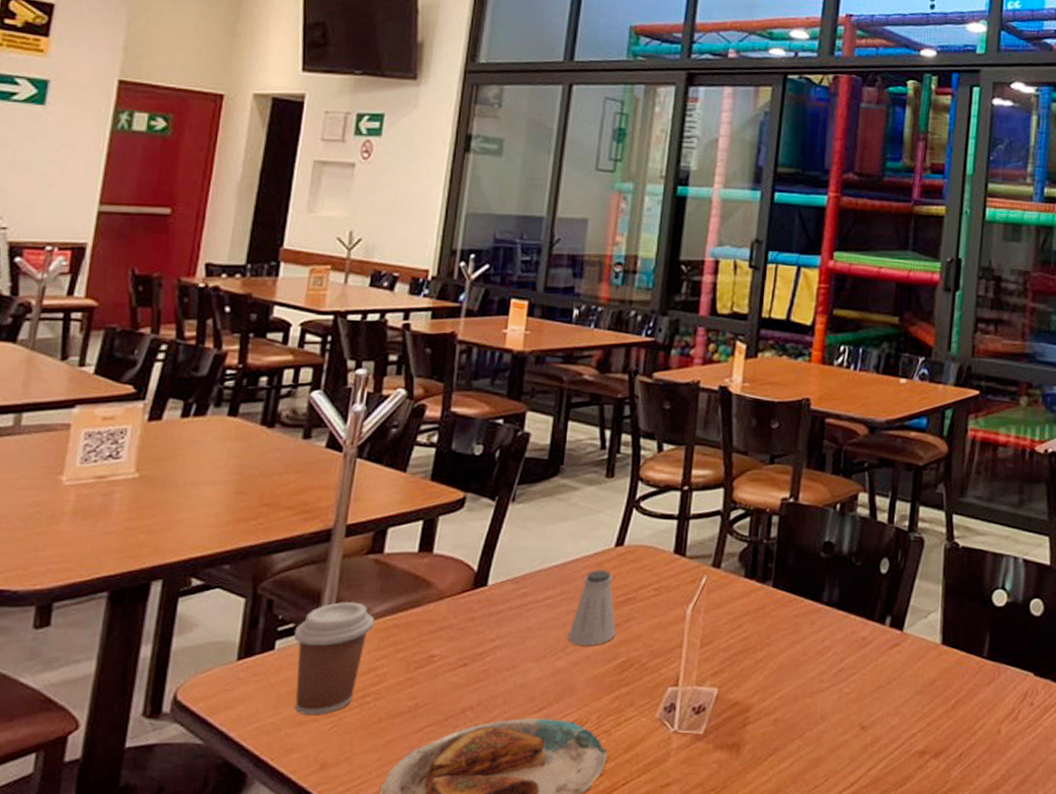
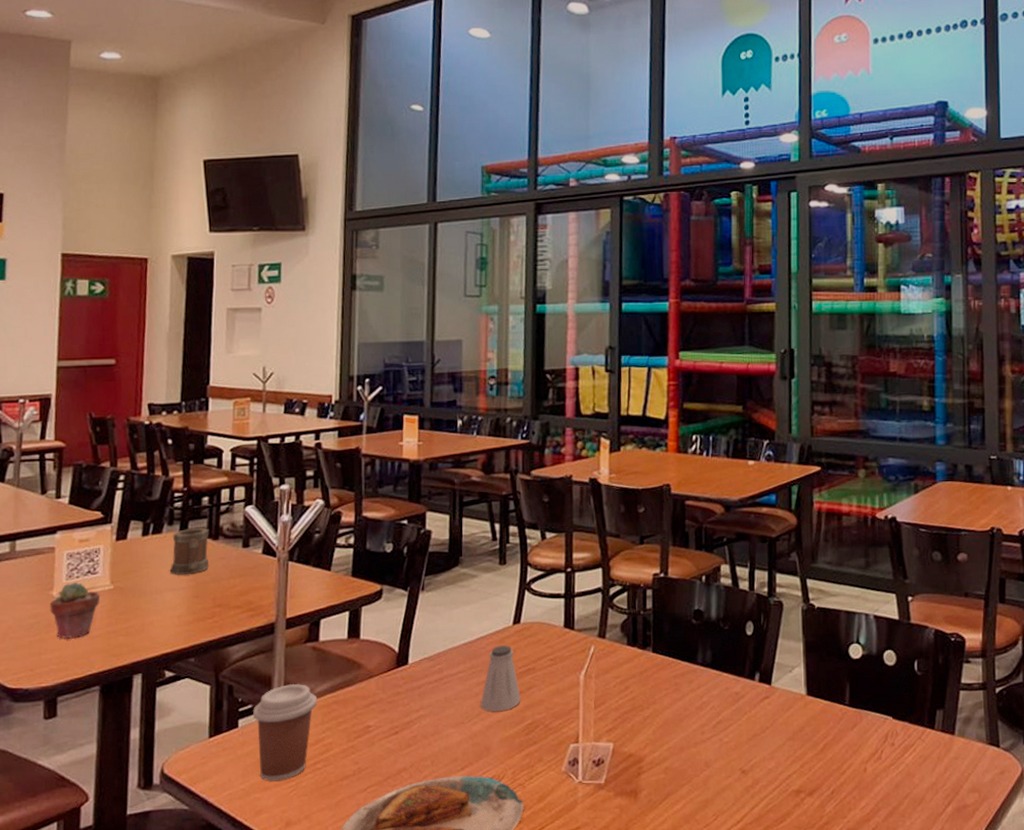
potted succulent: none [56,467,122,534] -> present [50,582,101,639]
mug: none [211,412,264,466] -> present [170,527,210,575]

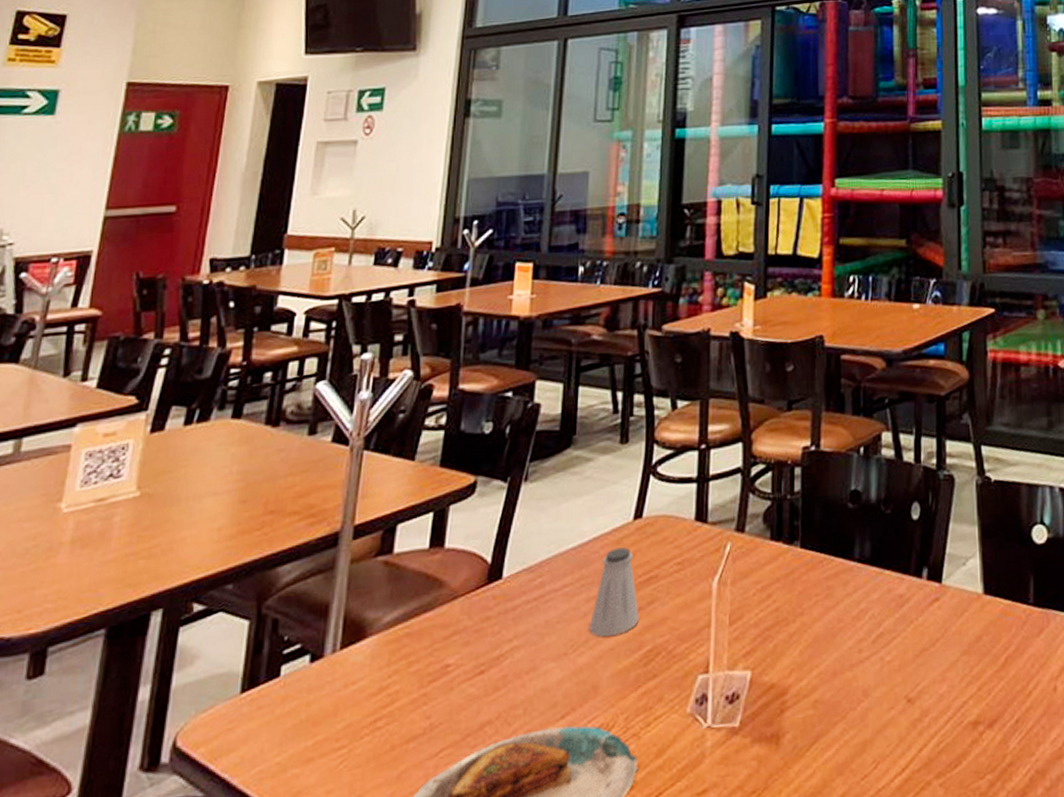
potted succulent: present [50,582,101,639] -> none [54,489,122,568]
mug: present [170,527,210,575] -> none [214,411,269,474]
coffee cup: present [252,684,317,782] -> none [300,612,384,750]

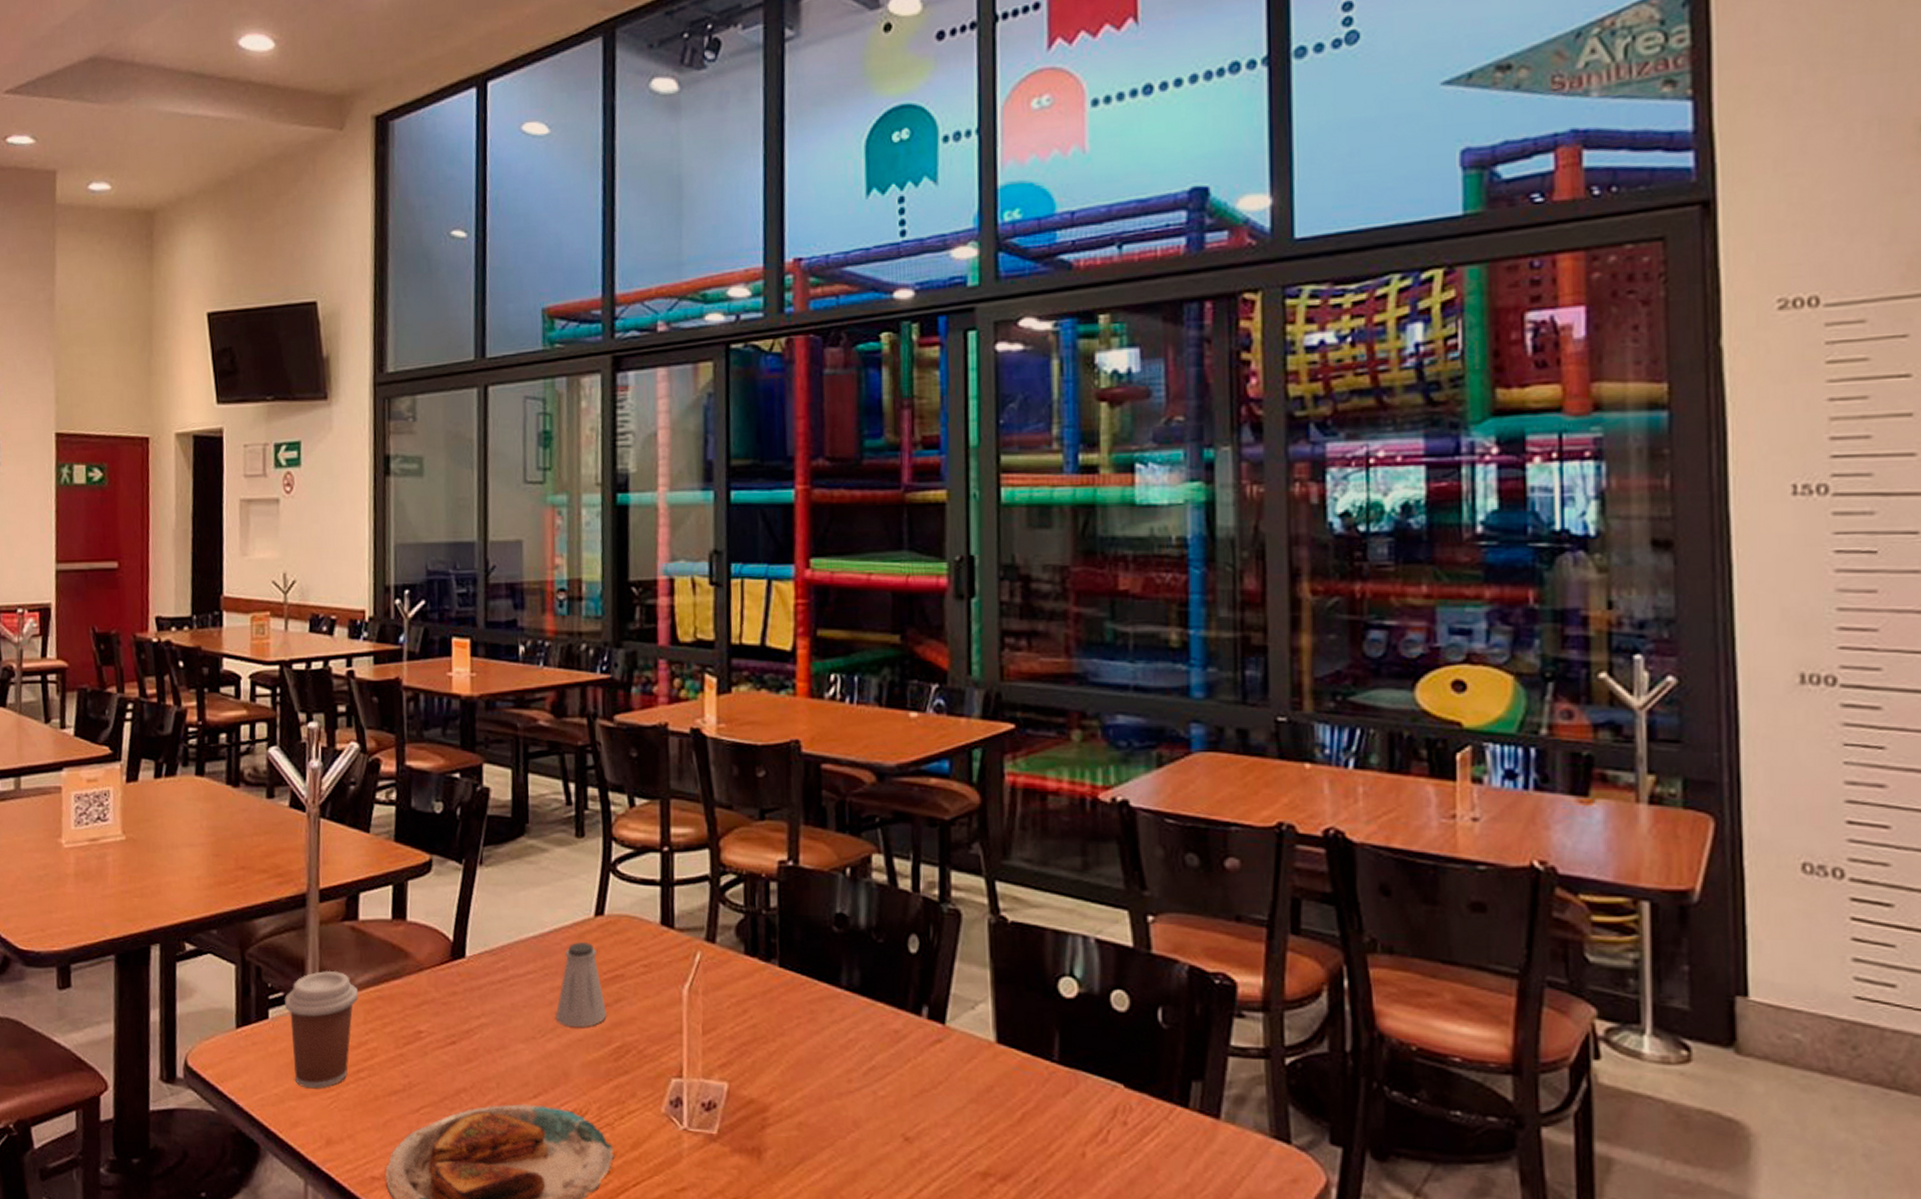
coffee cup: none [300,612,384,750] -> present [284,971,358,1089]

